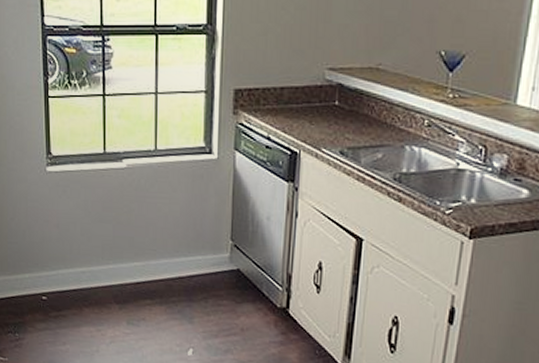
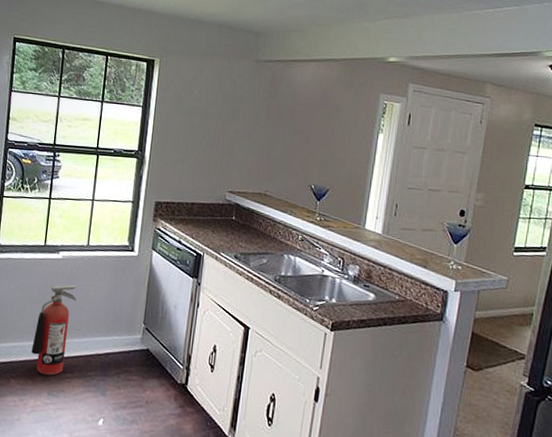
fire extinguisher: none [103,197,149,303] -> present [31,284,77,375]

